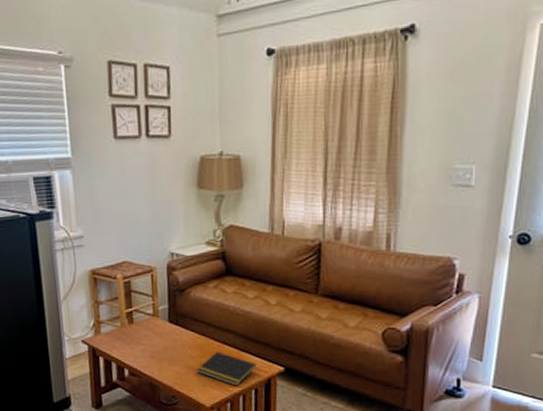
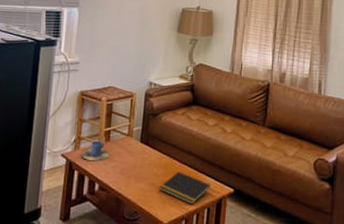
cup: none [104,323,135,345] -> present [81,140,109,161]

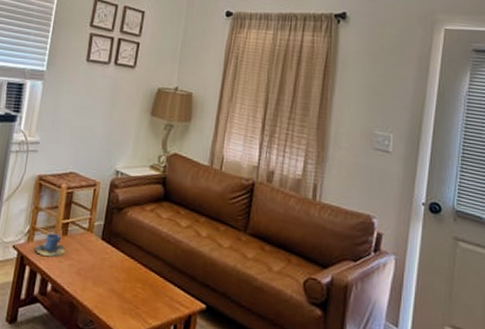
notepad: present [159,172,211,205] -> none [119,278,179,319]

